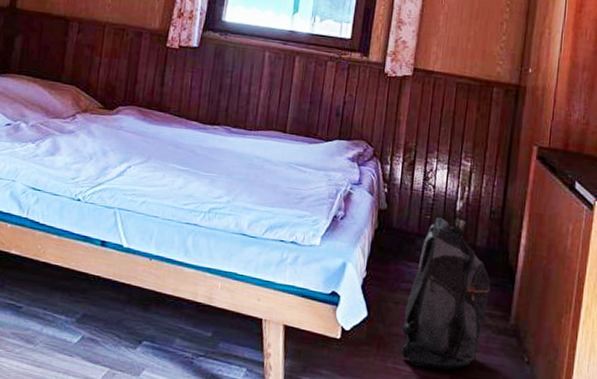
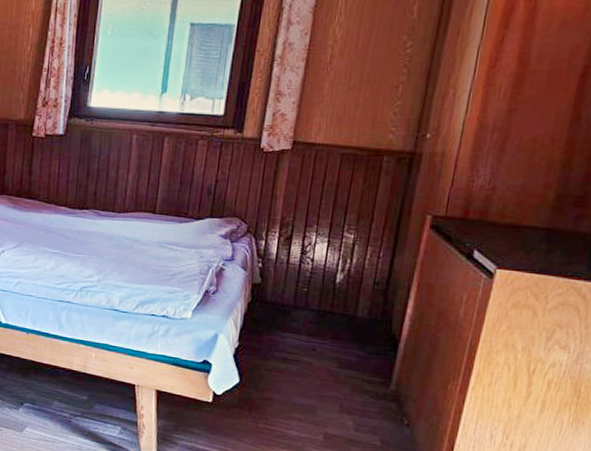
backpack: present [401,217,491,370] -> none [273,289,371,431]

